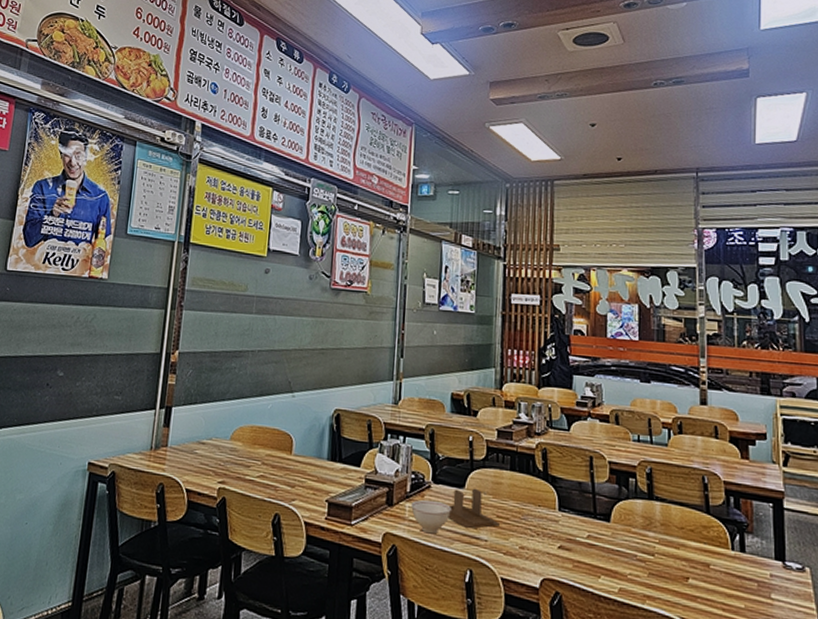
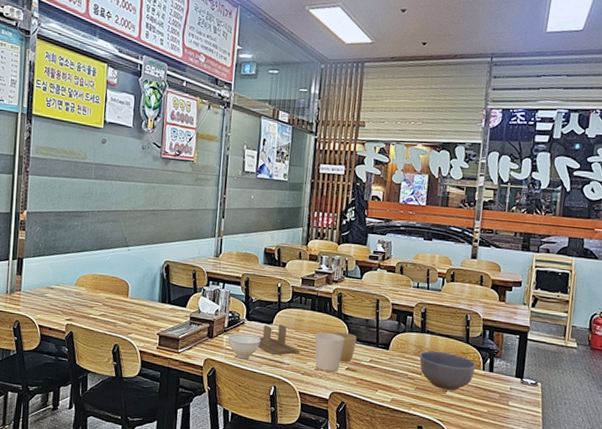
dixie cup: none [516,498,554,551] -> present [314,332,345,372]
cup: none [541,498,569,538] -> present [335,332,357,362]
bowl: none [648,523,722,578] -> present [419,351,476,391]

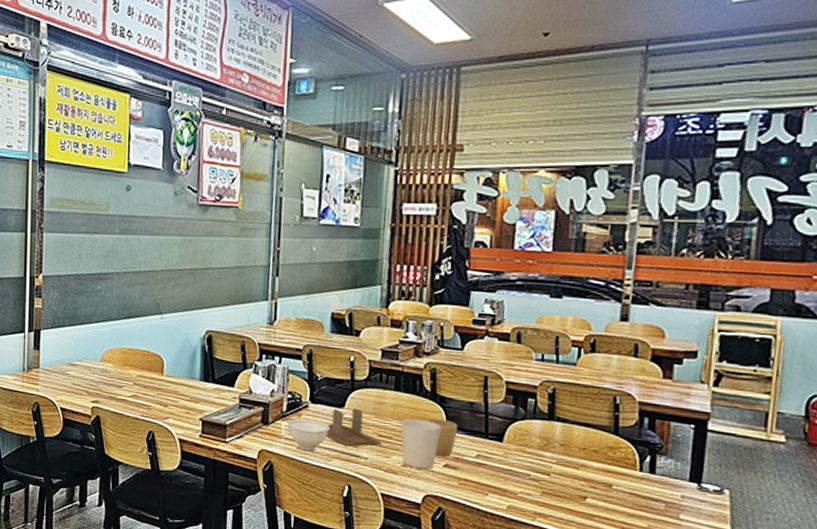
bowl: present [419,351,476,391] -> none [546,444,630,497]

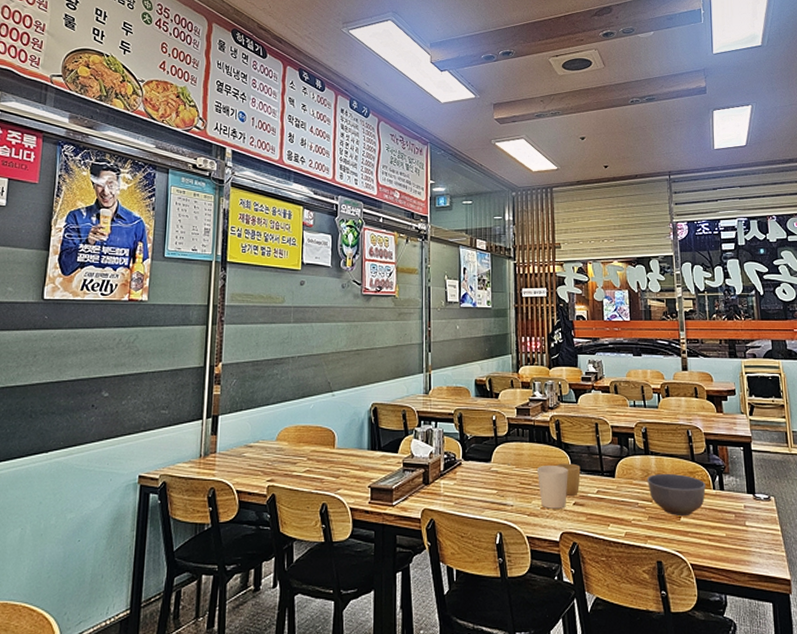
bowl: present [287,419,331,452] -> none [445,475,482,505]
napkin holder: present [326,408,381,447] -> none [478,461,523,497]
bowl: none [546,444,630,497] -> present [646,474,706,517]

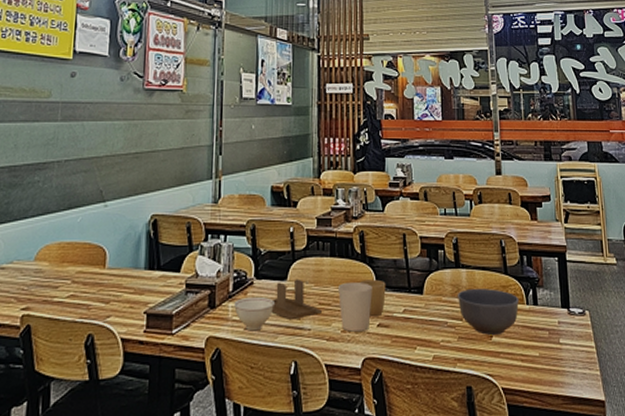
bowl: none [445,475,482,505] -> present [234,296,276,331]
napkin holder: none [478,461,523,497] -> present [271,279,322,321]

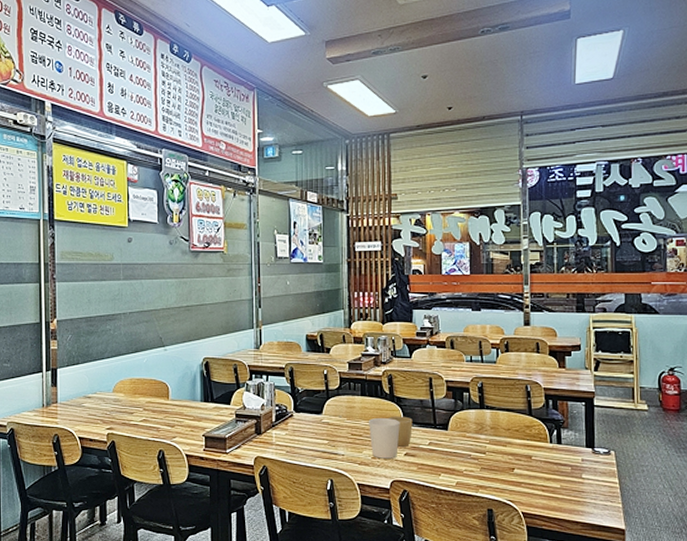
bowl: present [234,296,276,331] -> none [277,426,313,454]
napkin holder: present [271,279,322,321] -> none [309,413,354,447]
bowl: present [457,289,519,336] -> none [480,428,542,468]

